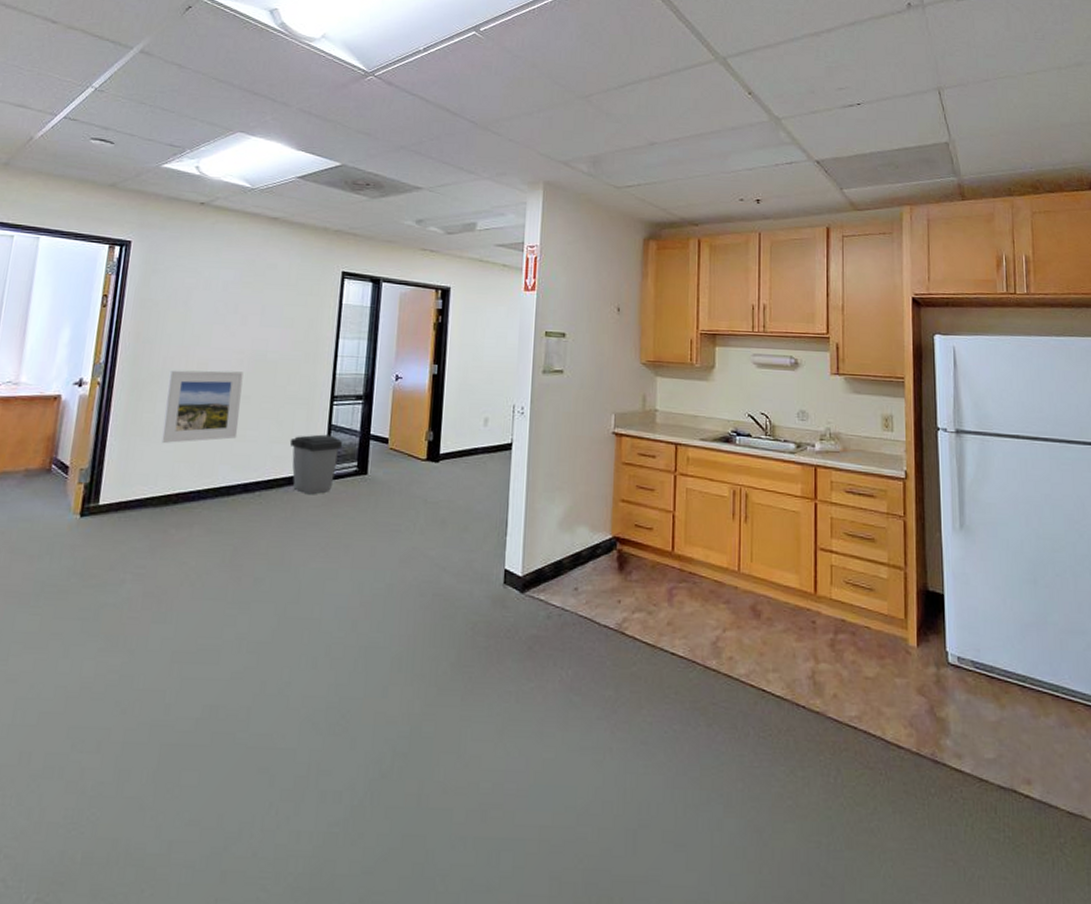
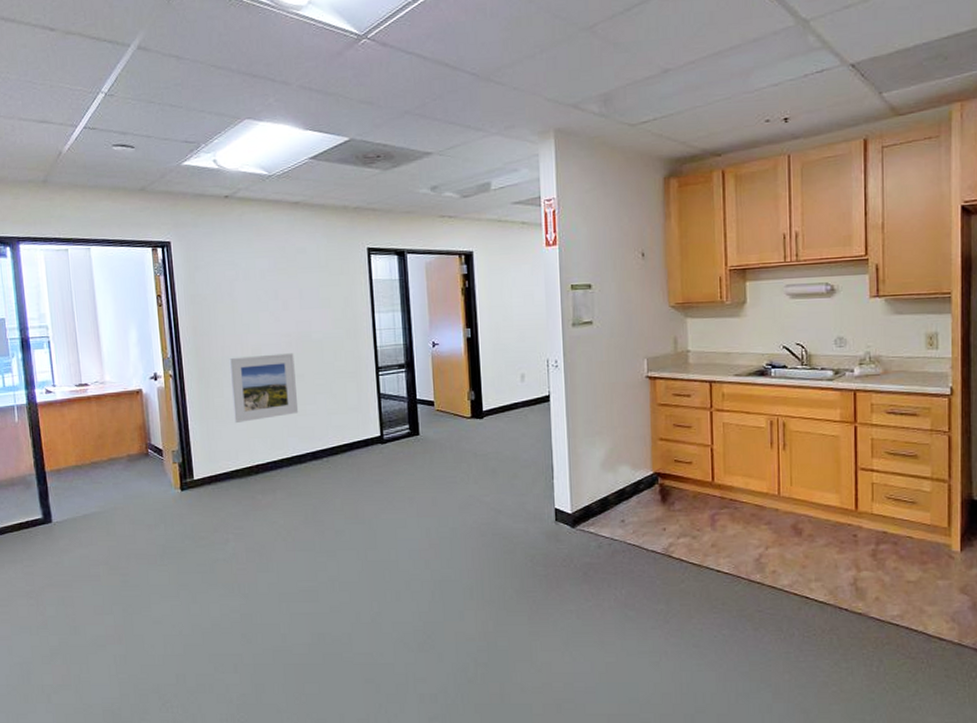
trash can: present [289,434,342,495] -> none [345,402,392,457]

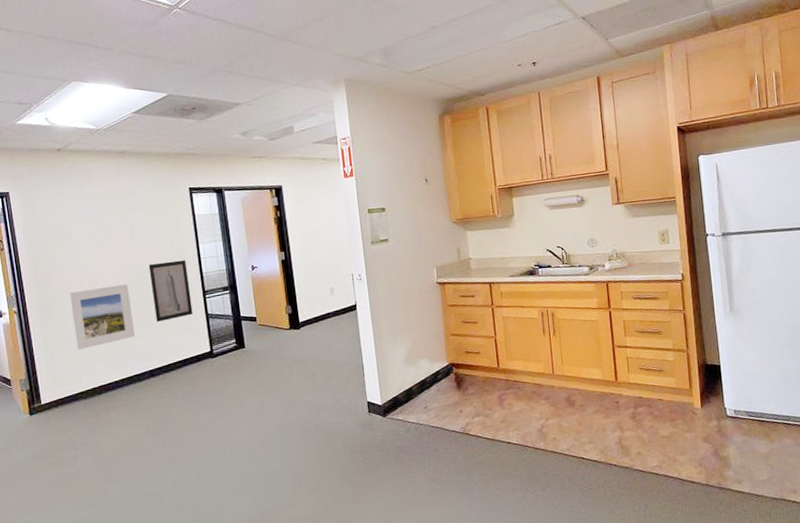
wall art: none [317,330,364,398] -> present [148,259,193,322]

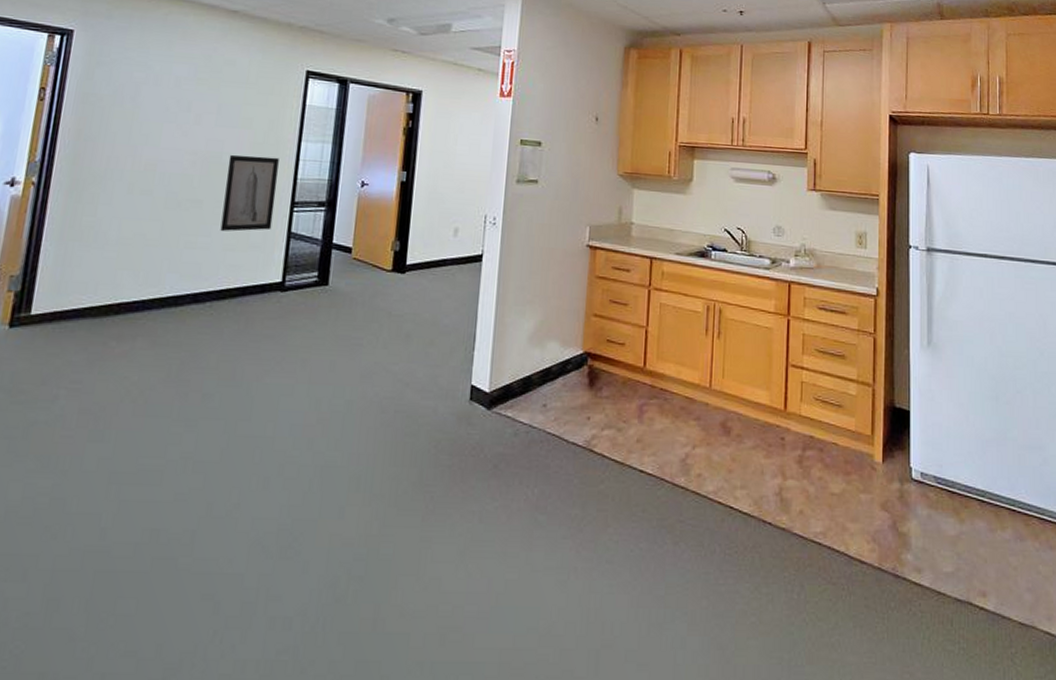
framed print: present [69,284,136,350] -> none [103,170,196,249]

